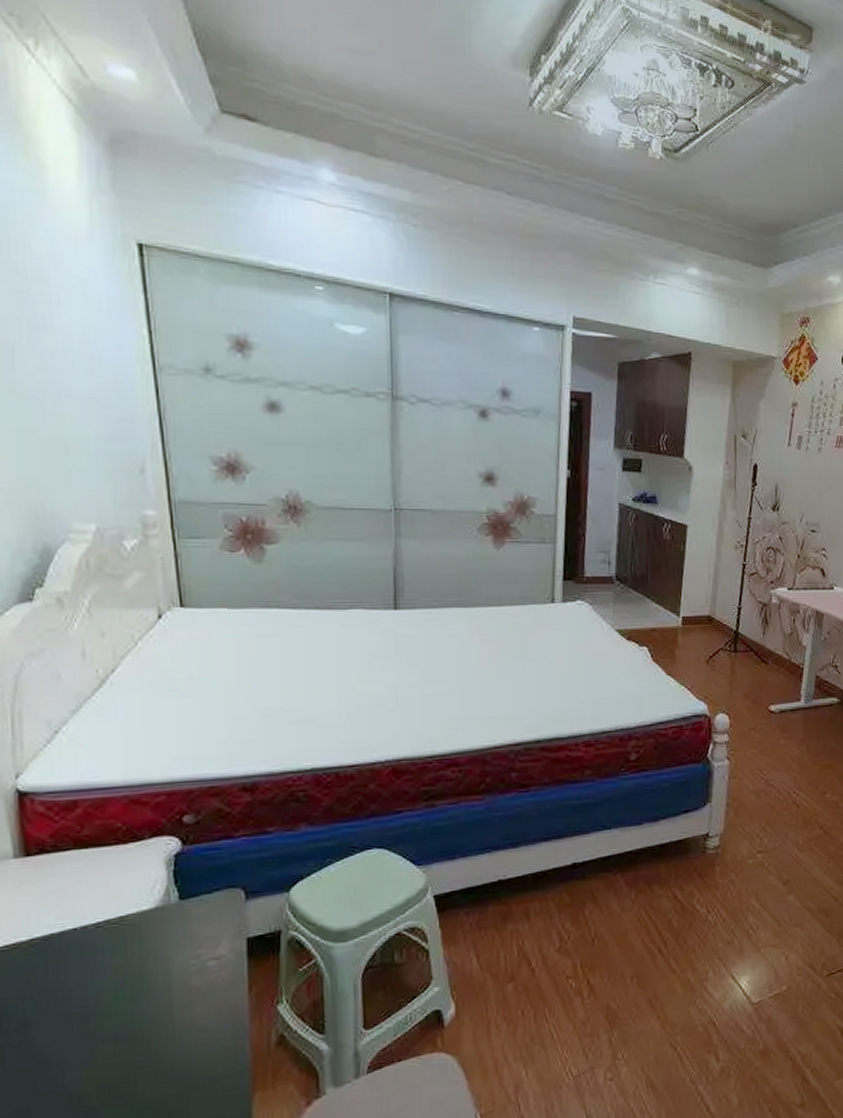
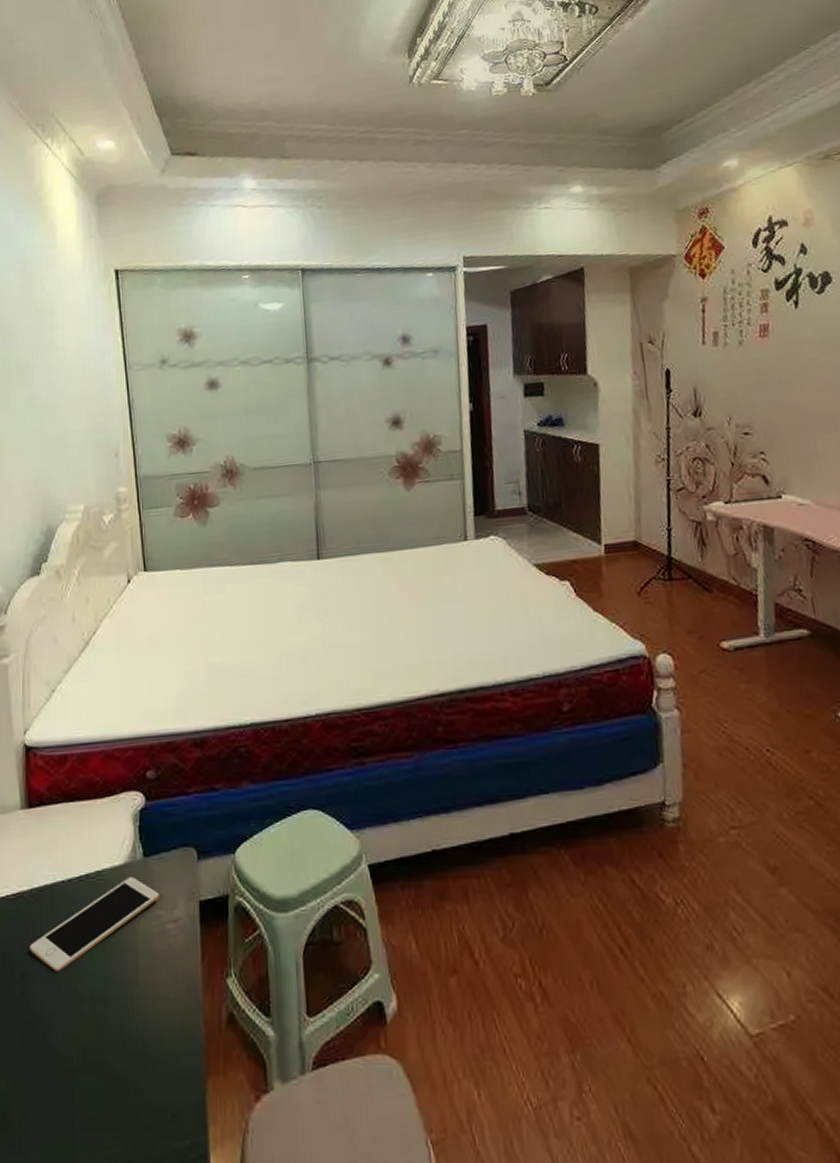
cell phone: none [31,920,199,1017] -> present [30,877,159,971]

